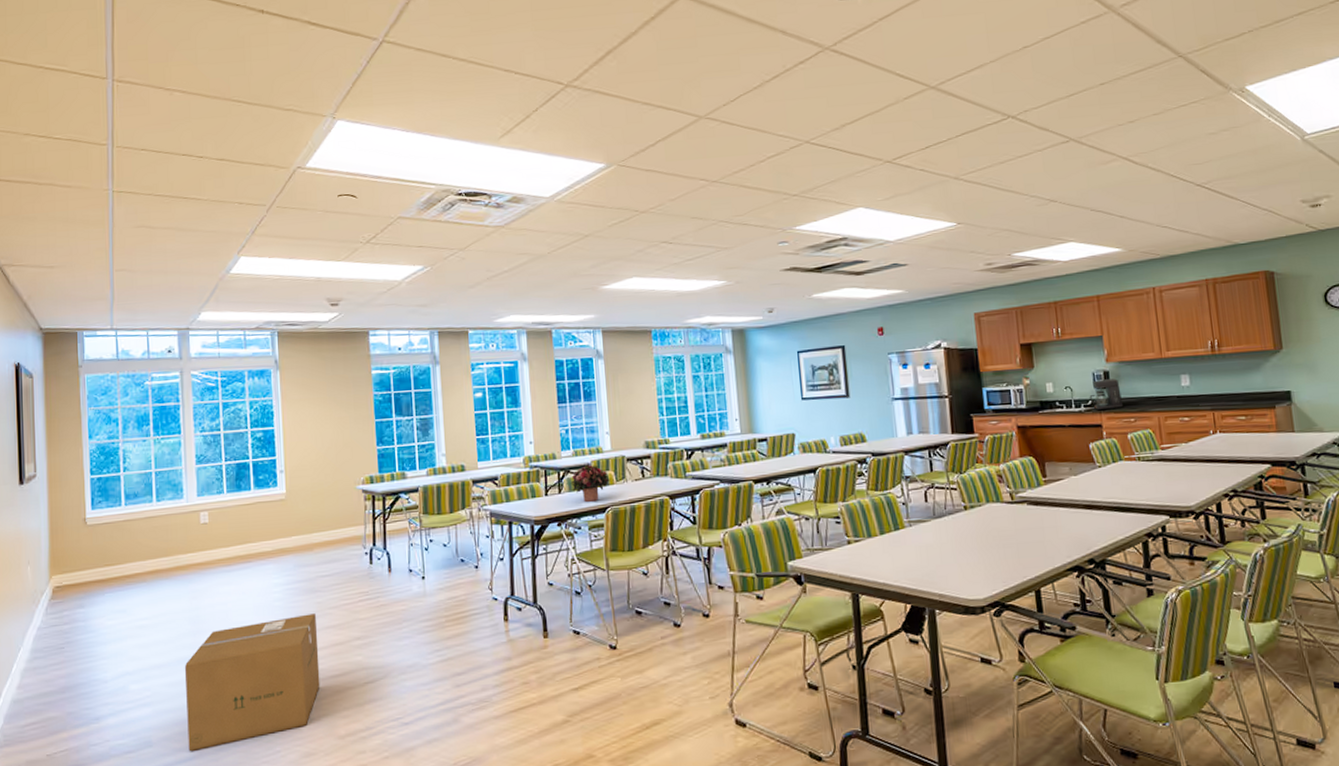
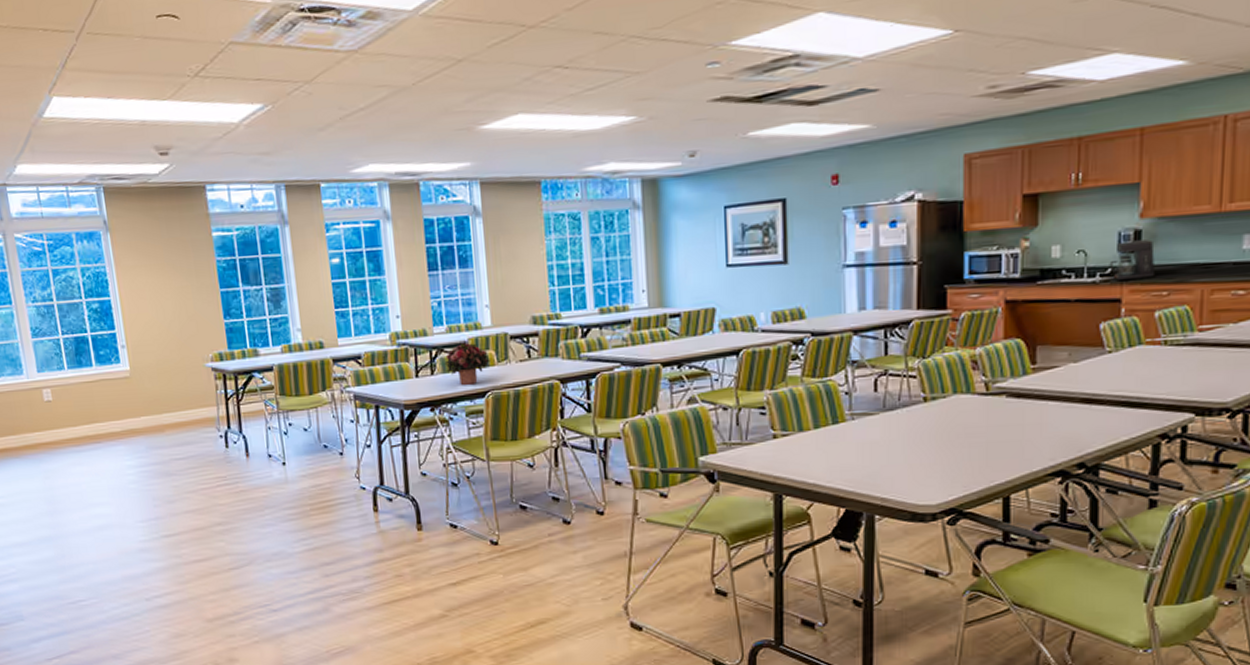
box: present [184,613,320,752] -> none [45,497,184,627]

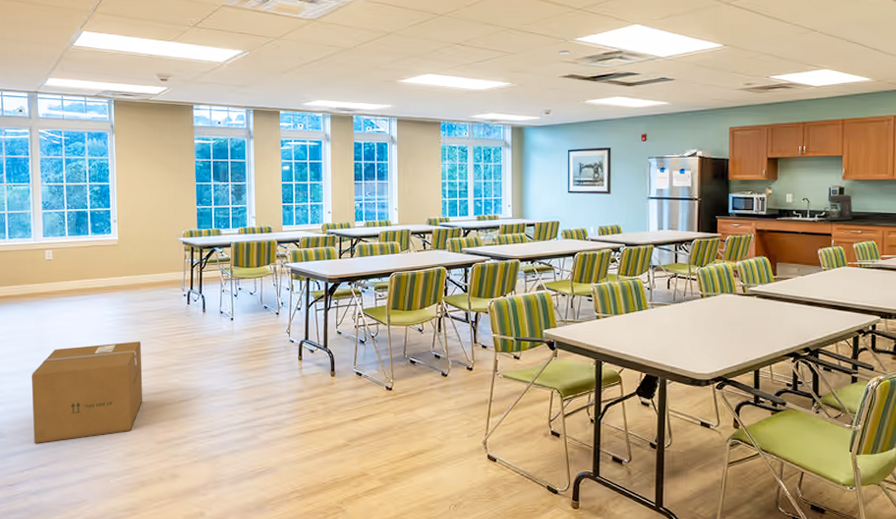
box: none [45,497,184,627] -> present [31,341,143,444]
bouquet: present [444,343,490,386] -> none [361,235,396,267]

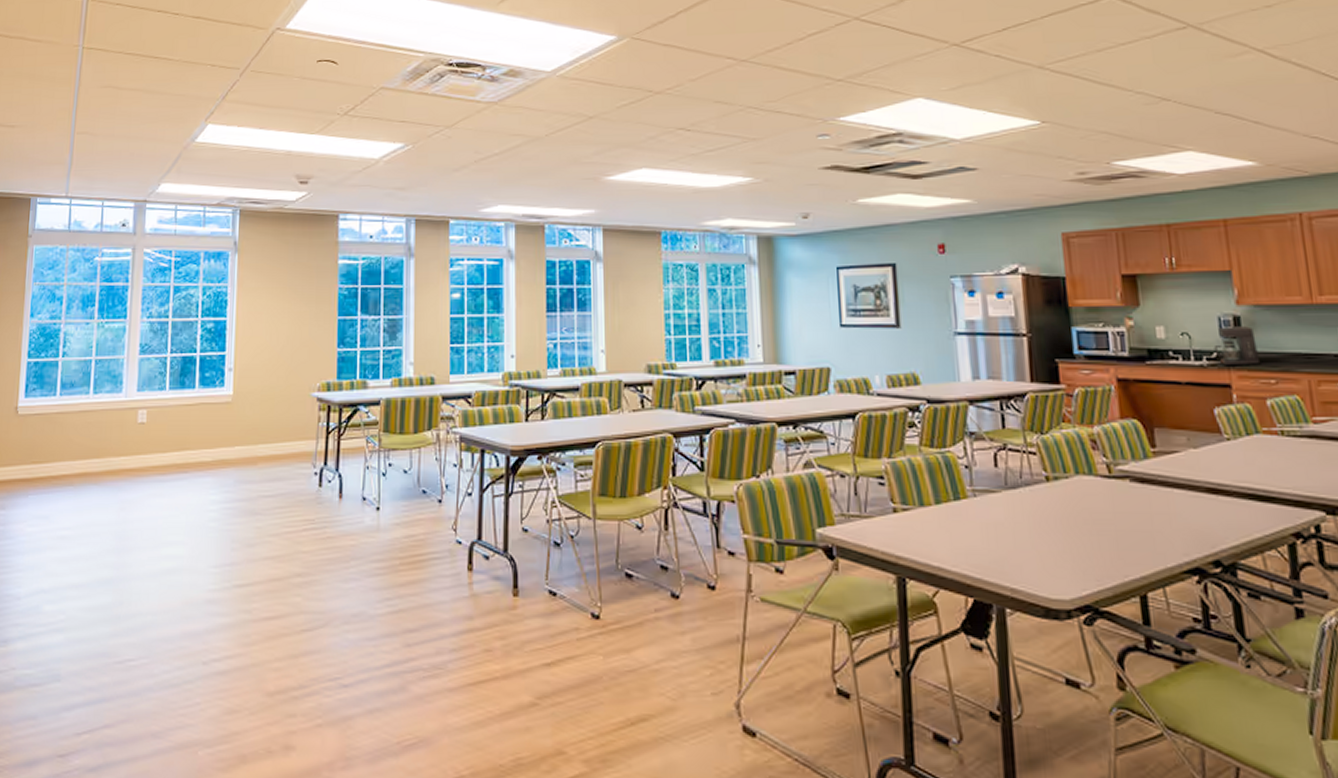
box: present [31,341,143,444] -> none [99,540,254,693]

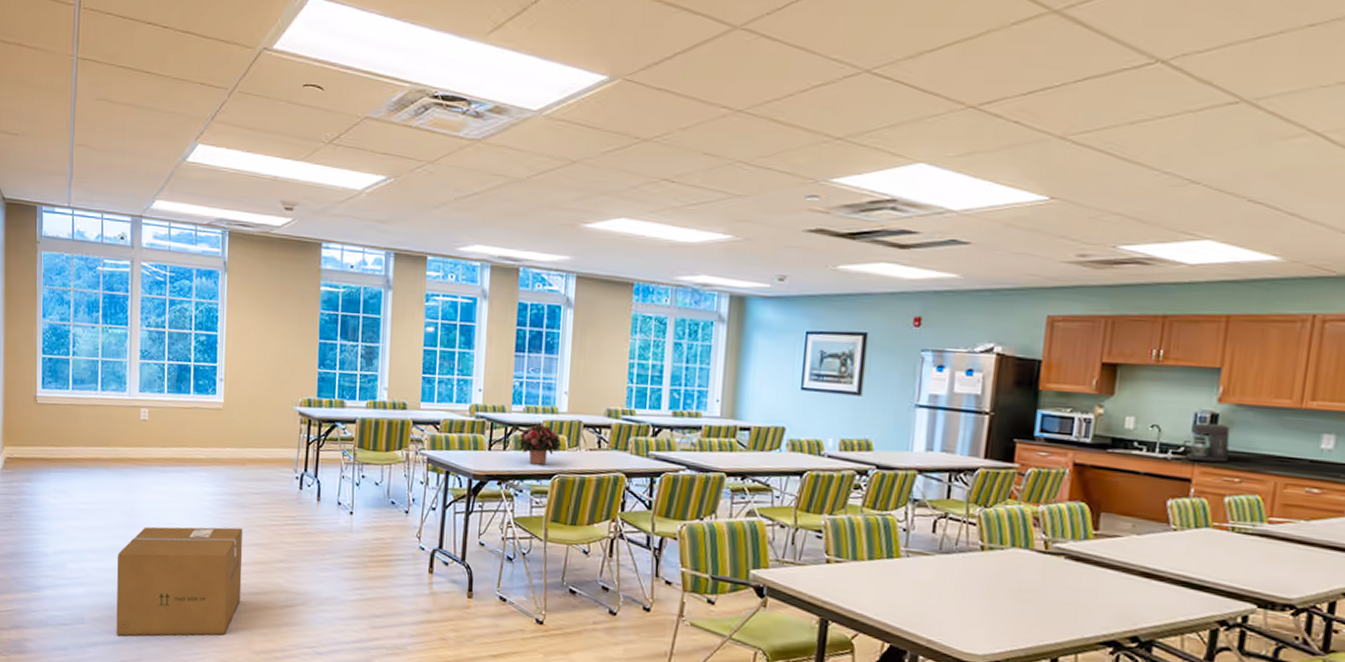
box: none [99,540,254,693] -> present [116,526,243,637]
bouquet: none [556,388,603,434] -> present [517,425,562,466]

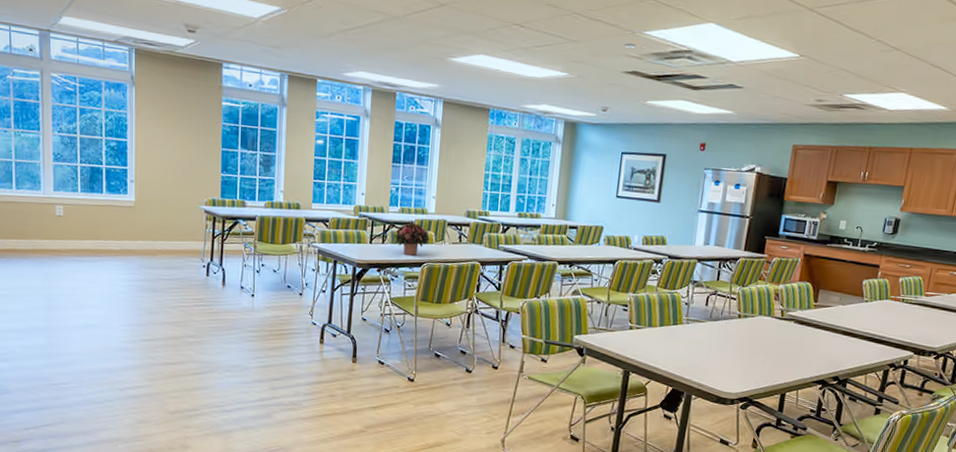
box: present [116,526,243,637] -> none [38,309,156,404]
coffee maker: present [1182,423,1230,463] -> none [875,225,906,254]

